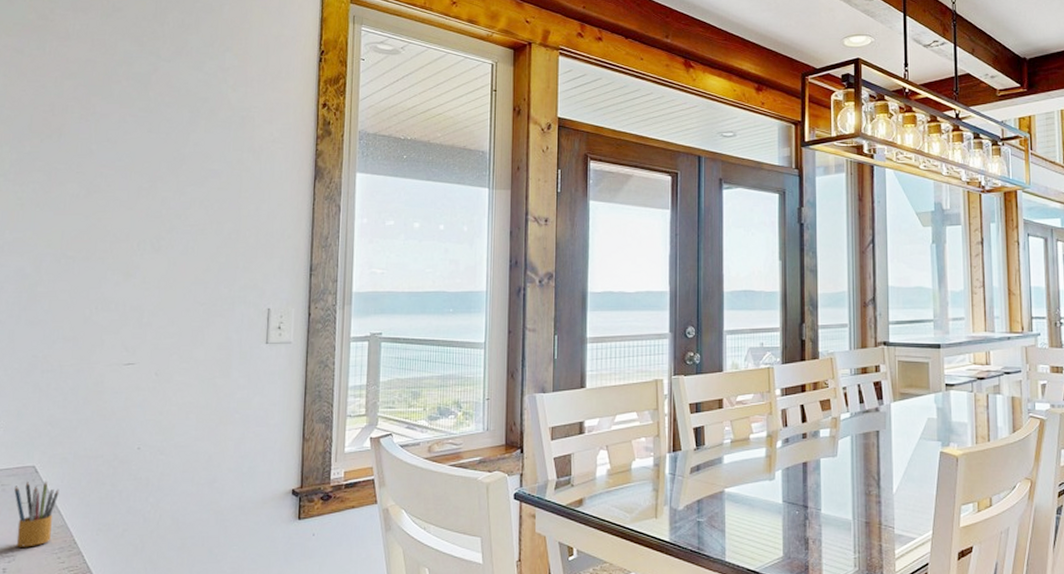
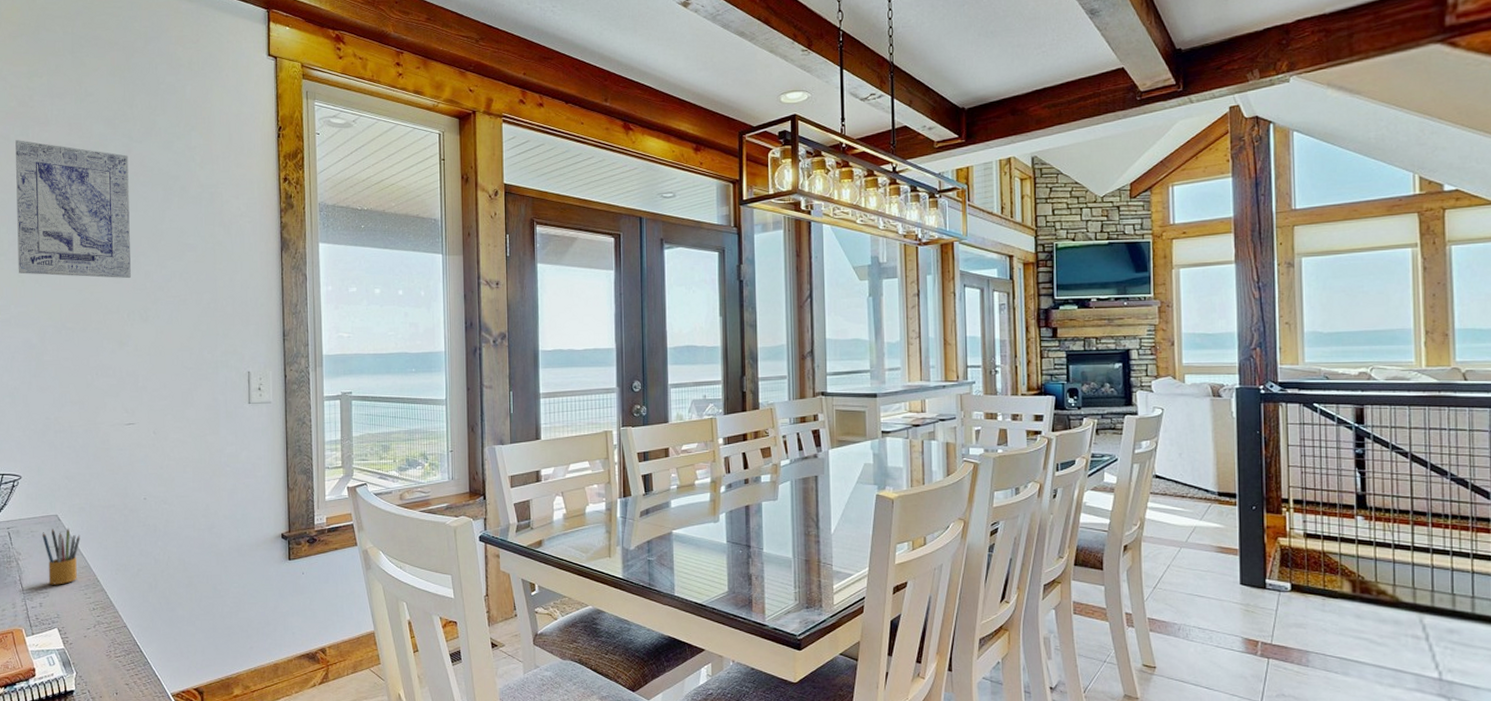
wall art: none [18,54,154,205] -> present [15,140,132,279]

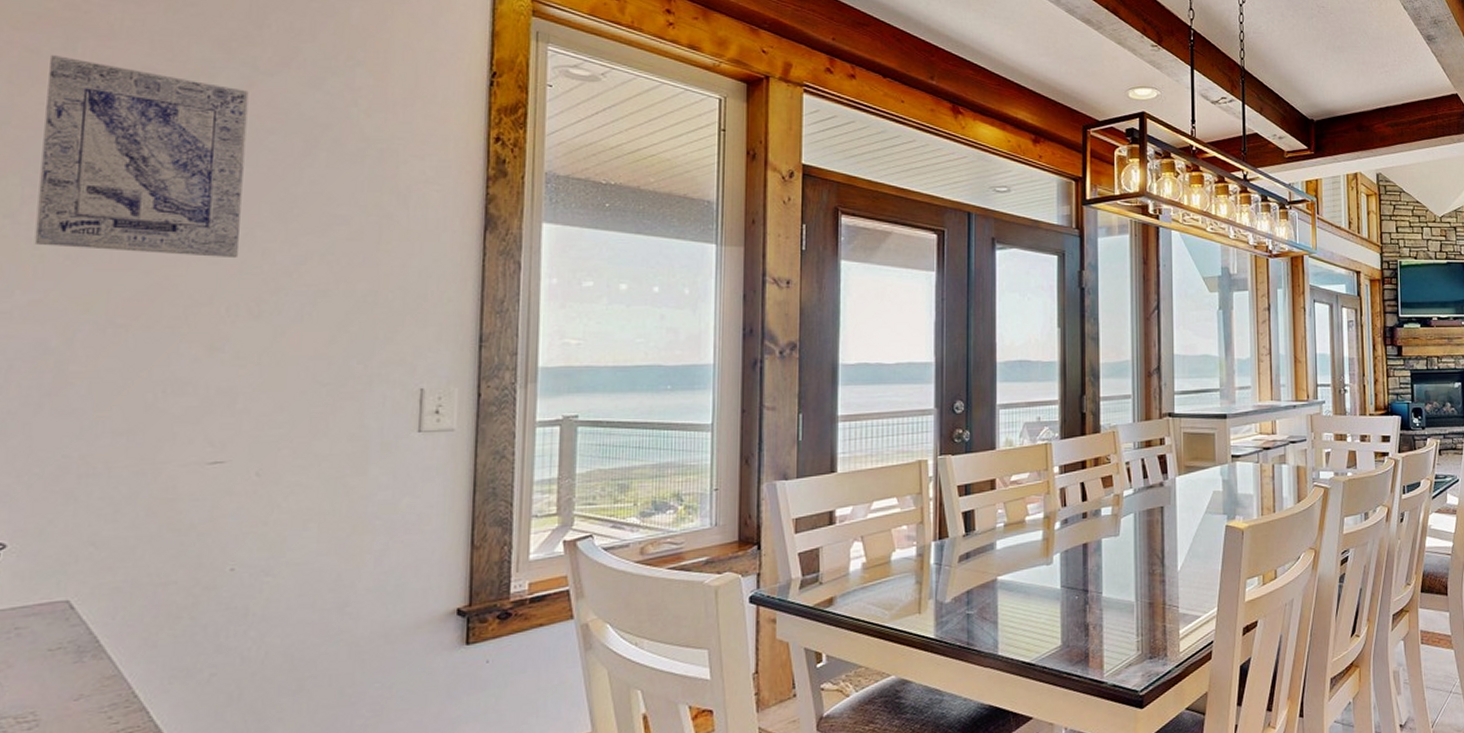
pencil box: present [42,527,80,585] -> none [36,618,109,709]

